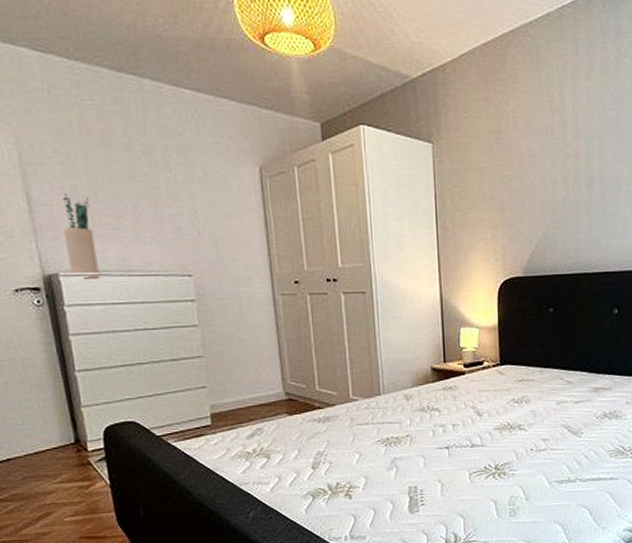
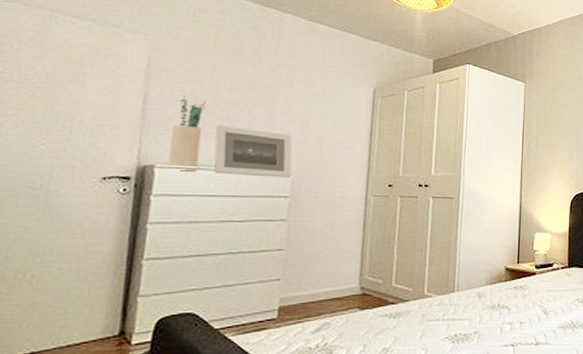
picture frame: none [105,224,194,280] -> present [214,125,292,178]

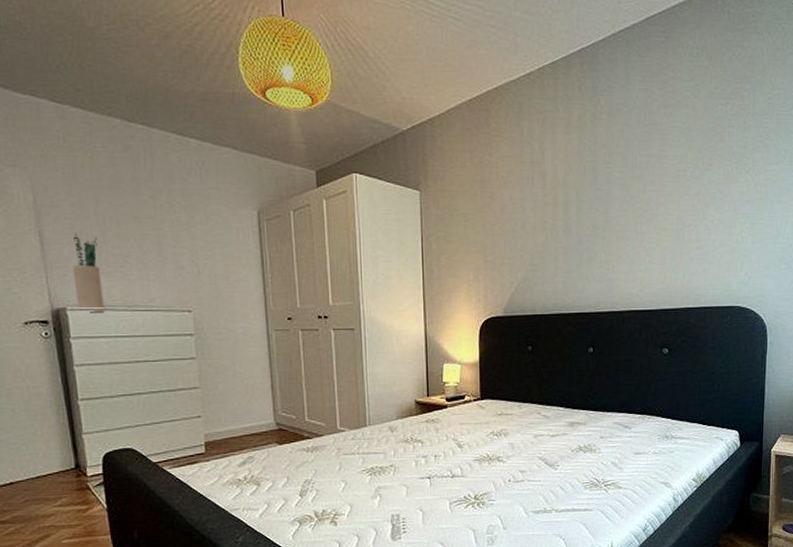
picture frame: present [214,125,292,178] -> none [111,262,193,315]

